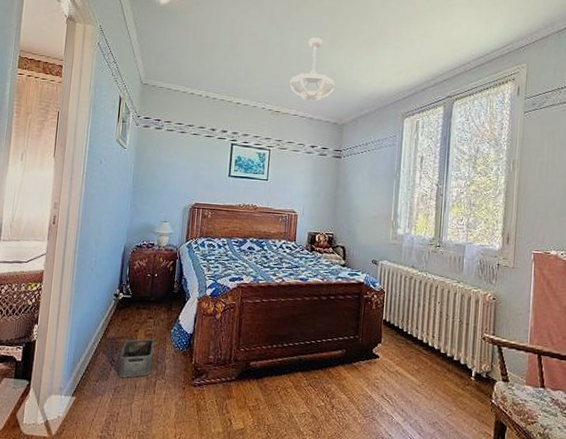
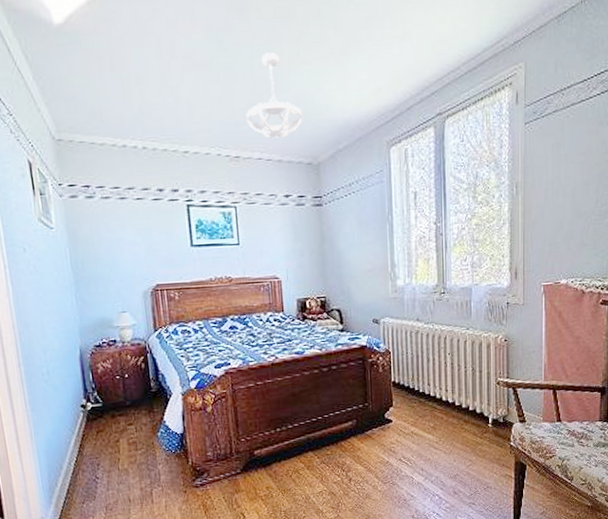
storage bin: present [119,338,154,378] -> none [104,446,144,494]

